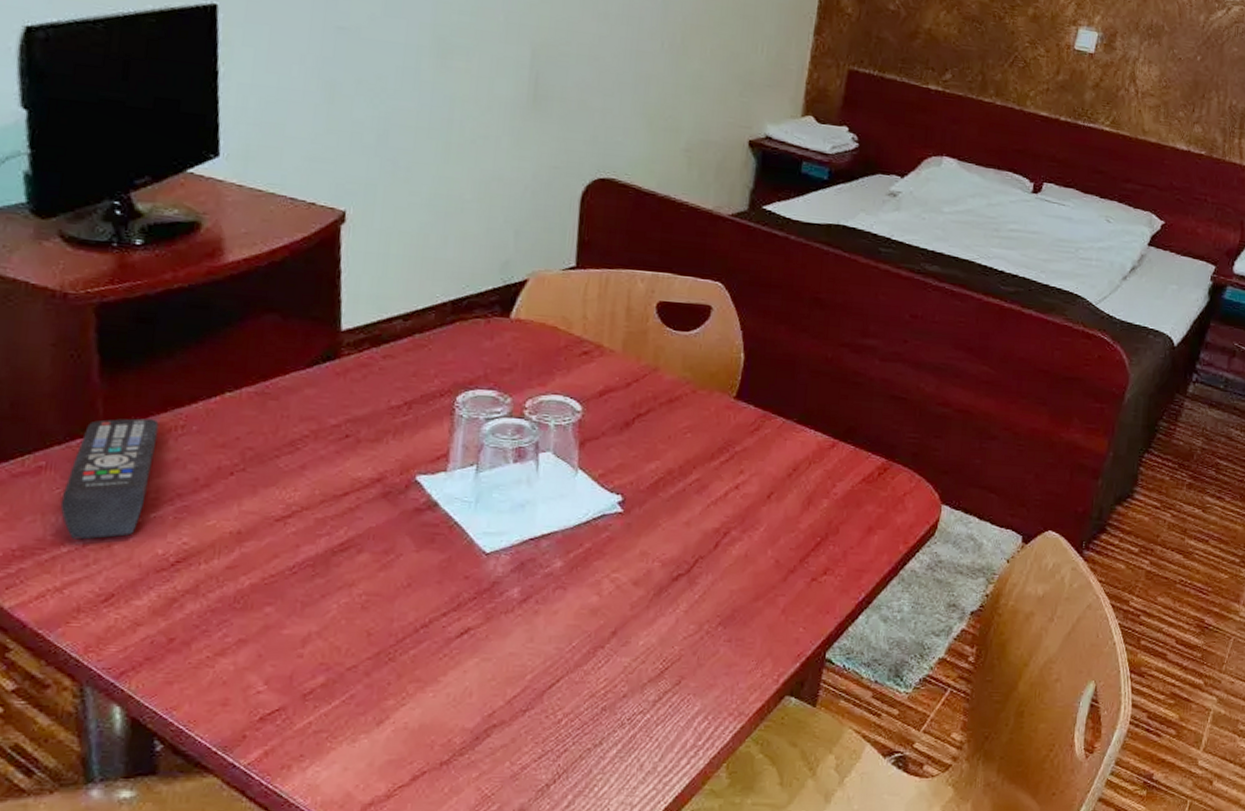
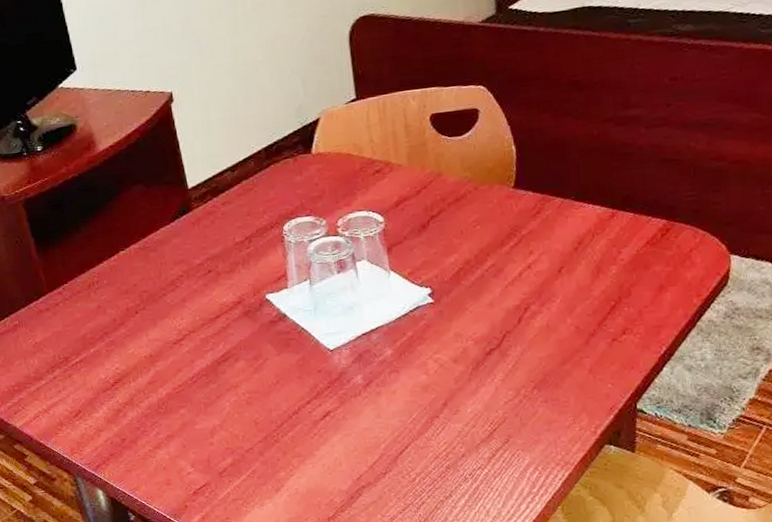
remote control: present [60,418,159,540] -> none [33,279,85,374]

